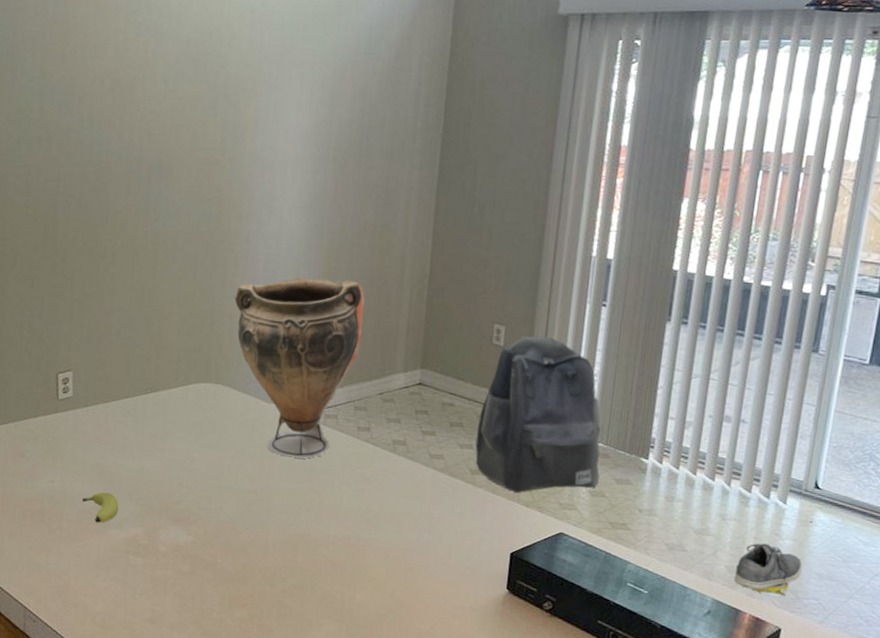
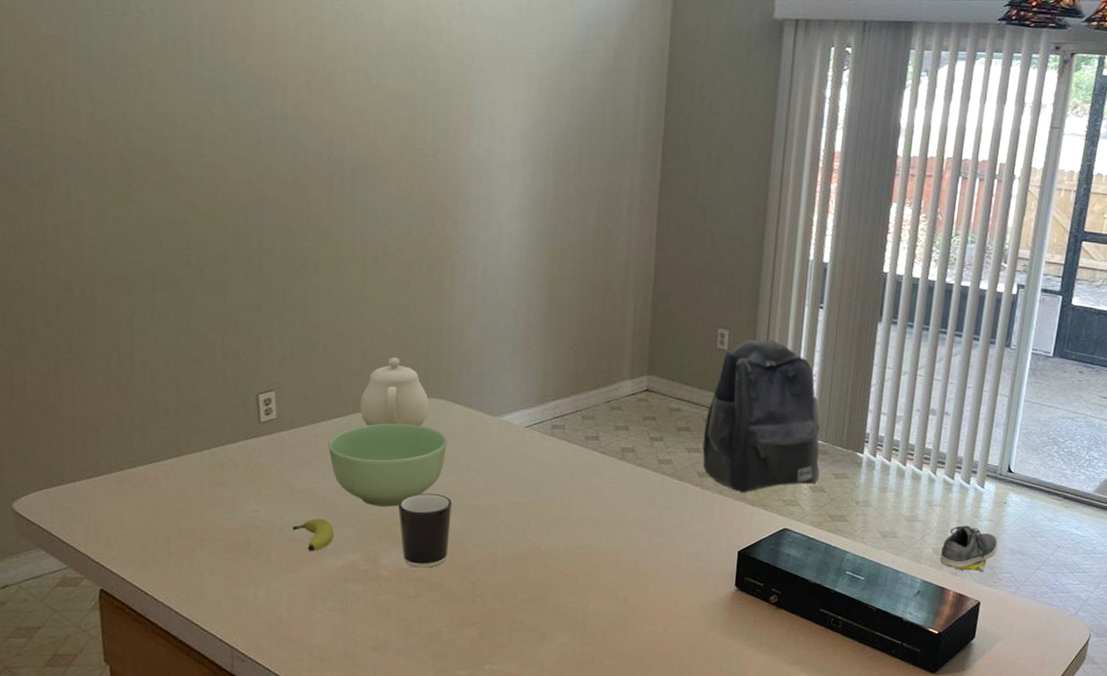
bowl: none [116,405,225,485] -> present [327,423,447,507]
teapot: none [146,343,210,410] -> present [360,357,429,427]
mug: none [178,474,227,547] -> present [399,493,451,568]
vase: present [235,277,365,459] -> none [453,284,589,471]

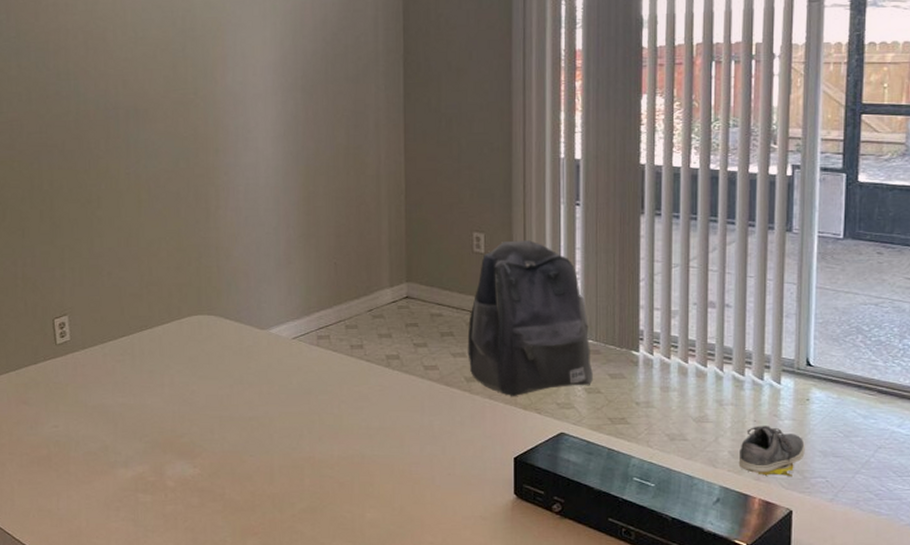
fruit: present [293,518,334,551] -> none [88,432,124,464]
bowl: present [327,423,447,507] -> none [115,340,221,420]
teapot: present [360,357,429,427] -> none [141,279,203,344]
mug: present [399,493,451,568] -> none [180,405,228,478]

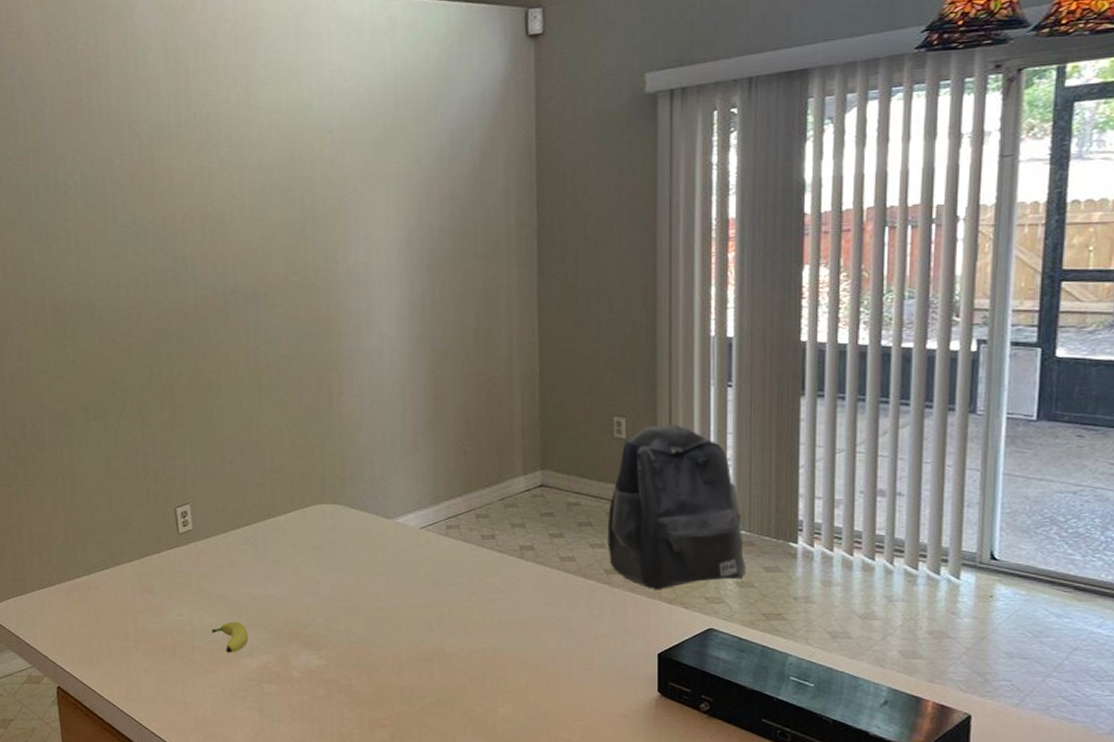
fruit: none [88,432,124,464] -> present [212,622,248,653]
shoe: present [738,420,805,477] -> none [909,618,987,680]

